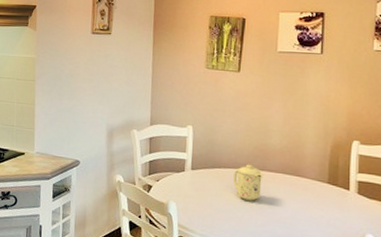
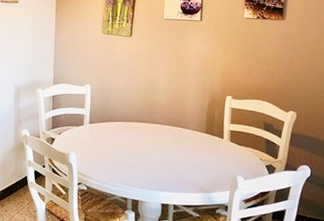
mug: present [232,164,263,201] -> none [125,117,151,150]

